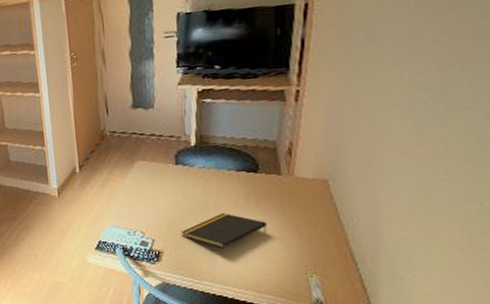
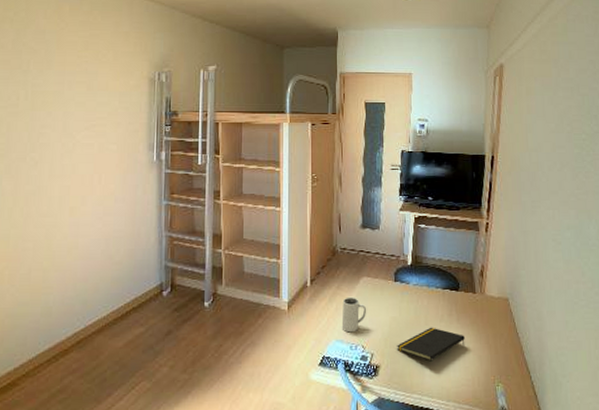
mug: none [116,182,145,218] -> present [341,296,367,333]

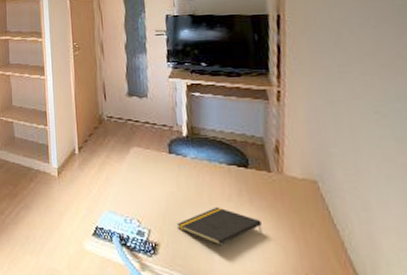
mug: present [341,296,367,333] -> none [113,167,140,205]

